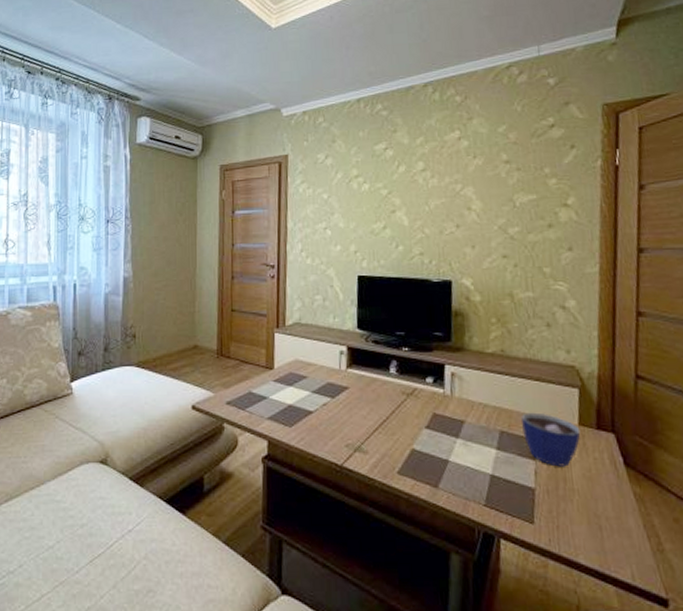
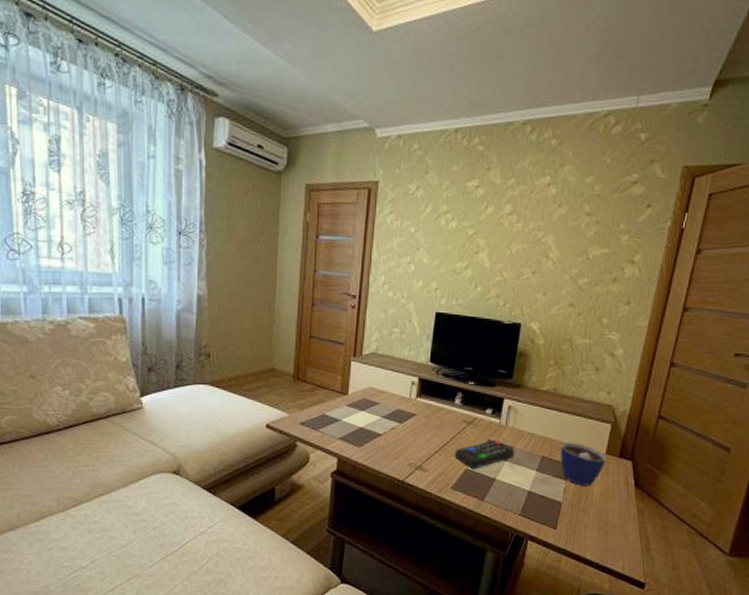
remote control: none [396,414,467,449] -> present [454,441,515,469]

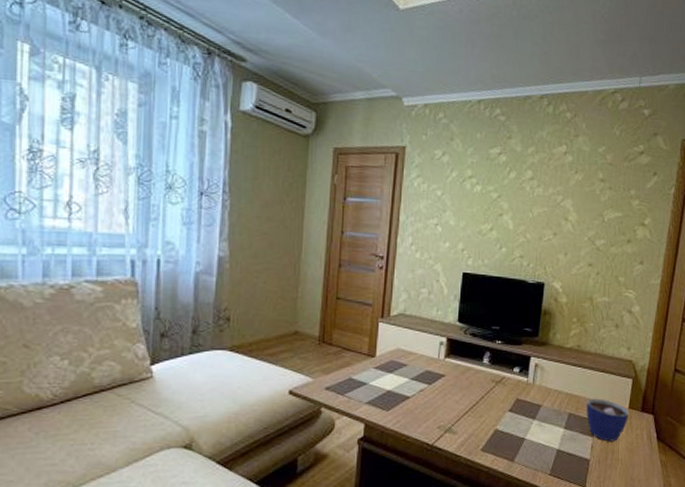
remote control: present [454,441,515,469] -> none [484,399,543,429]

